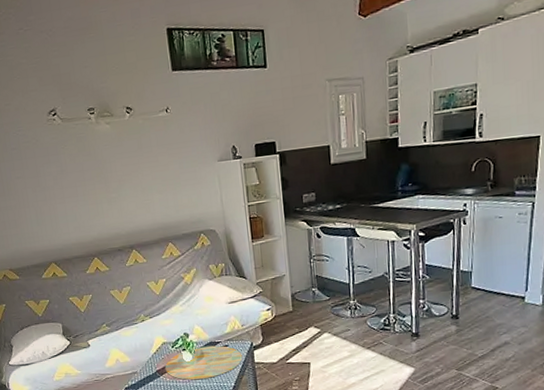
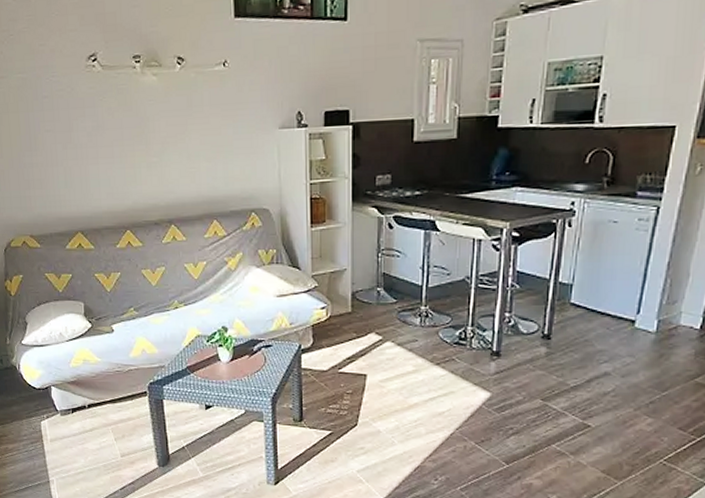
decorative tray: present [165,345,243,380] -> none [197,344,288,382]

